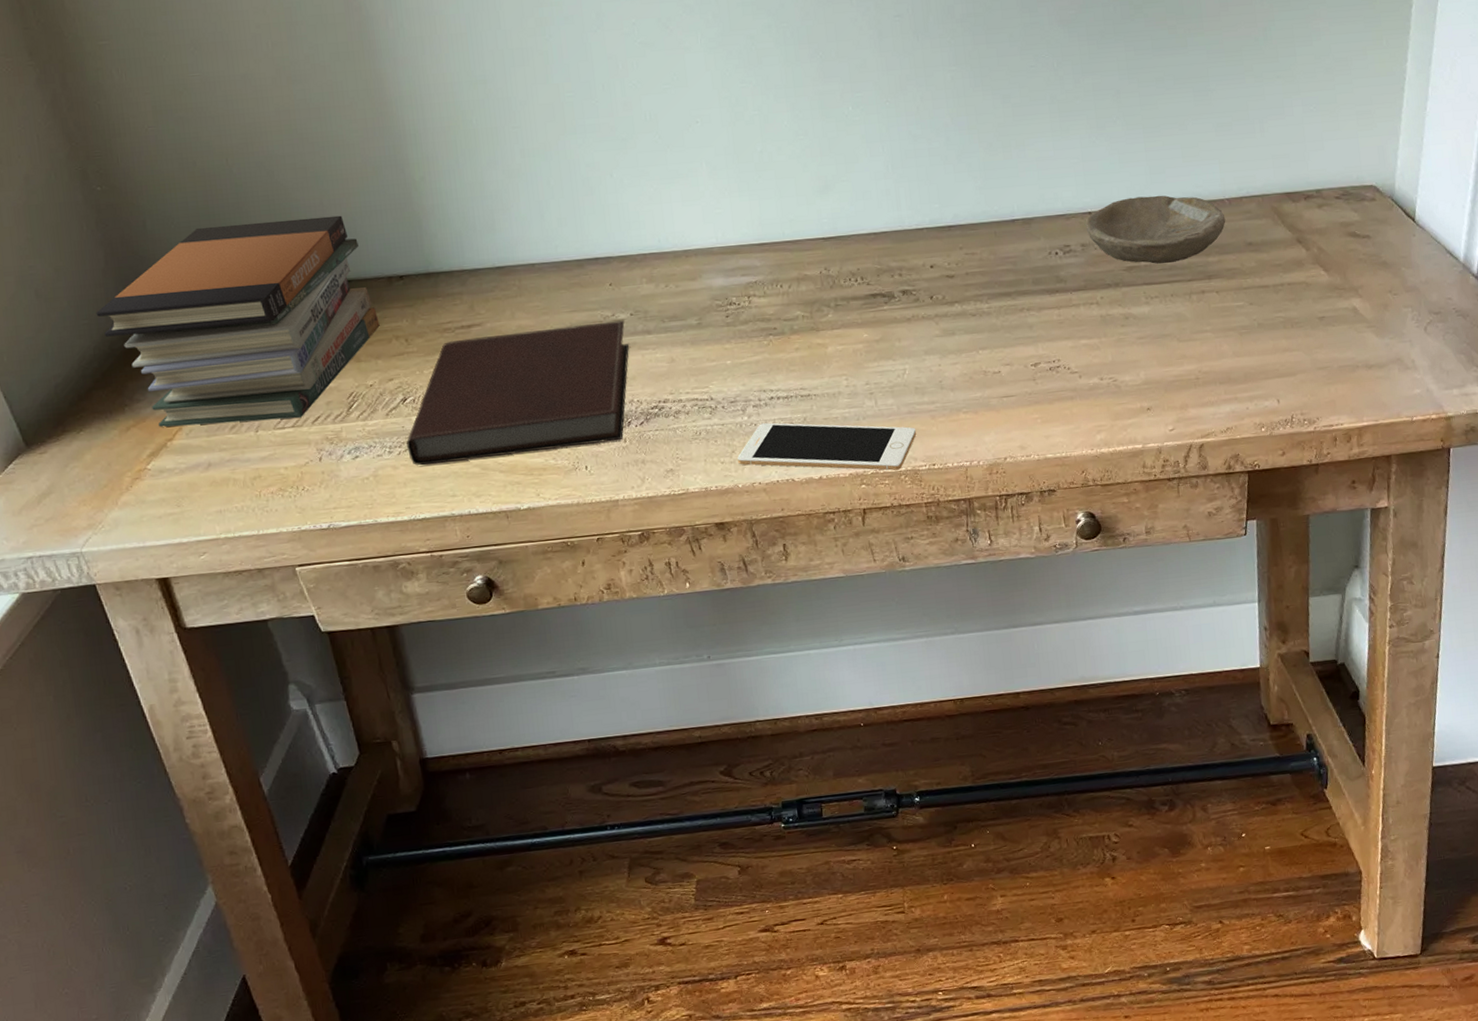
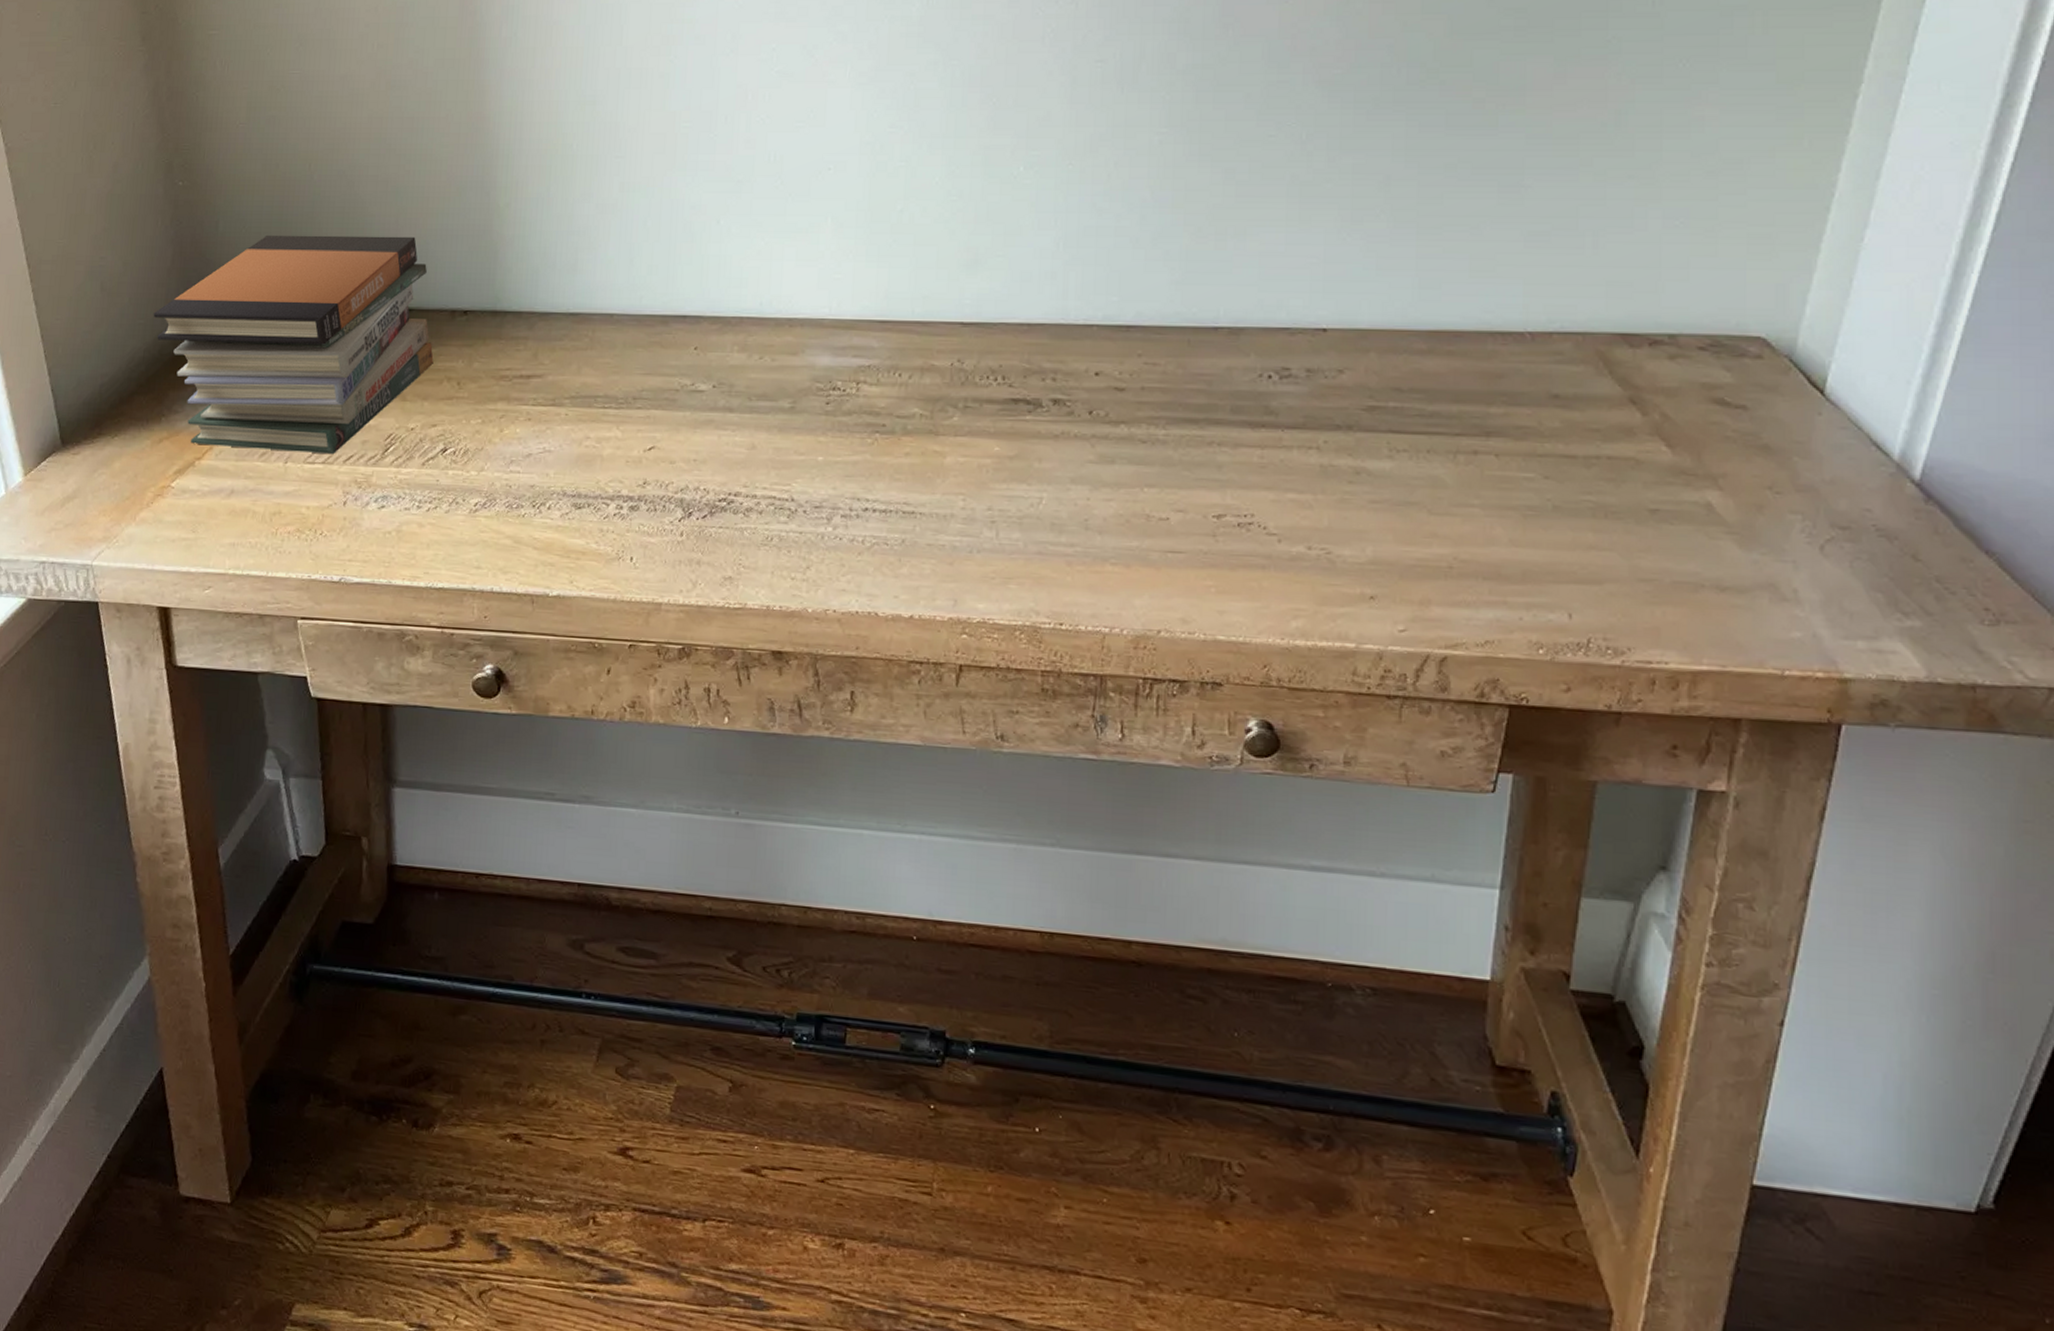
notebook: present [406,320,630,466] -> none [438,390,706,533]
cell phone: present [737,422,917,471] -> none [812,539,1045,623]
bowl: present [1085,195,1226,264] -> none [1316,316,1523,408]

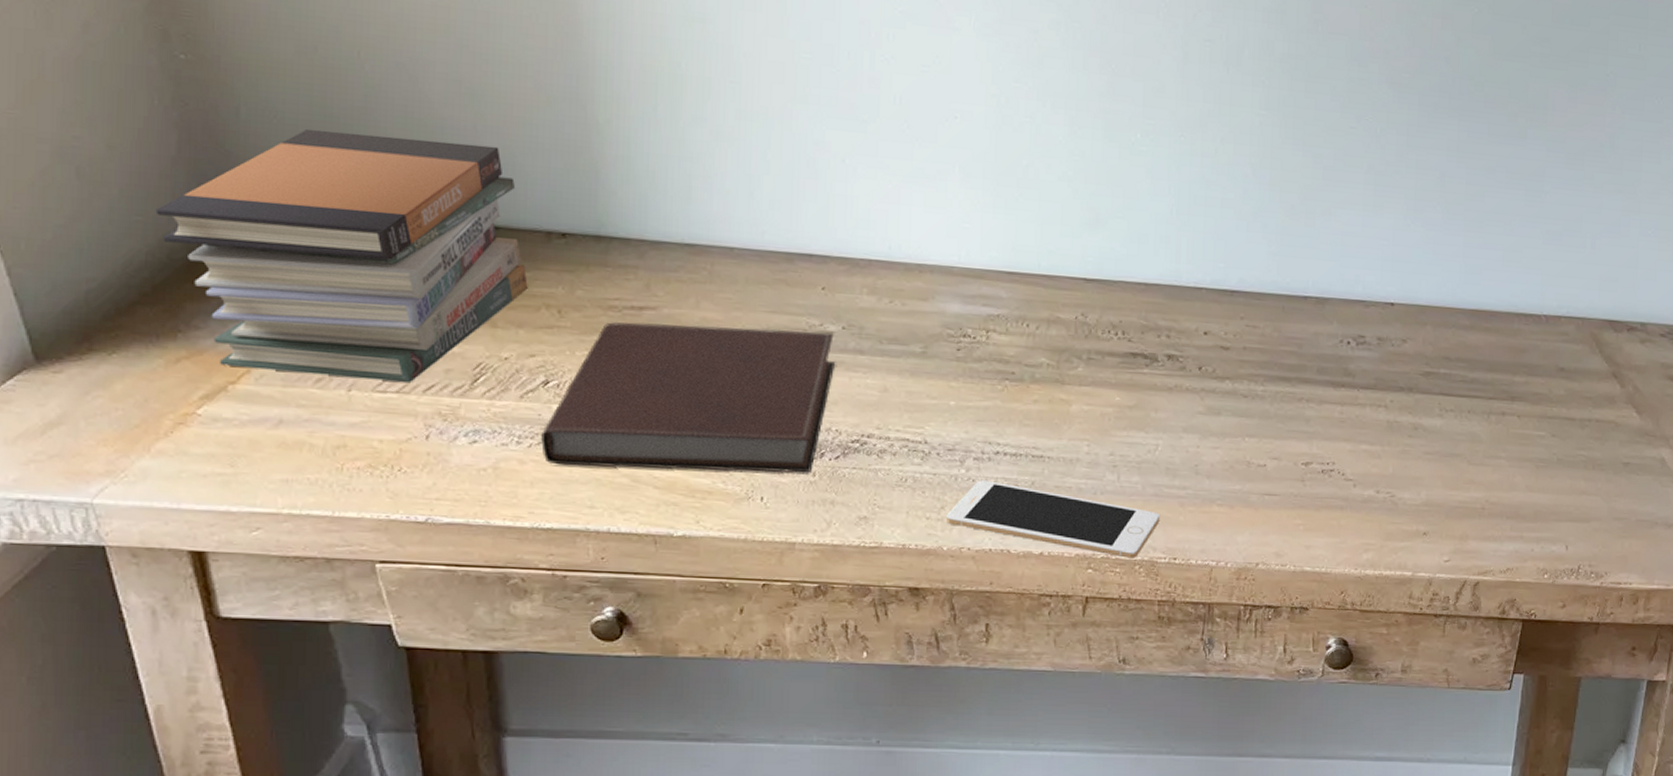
notebook: none [438,390,706,533] -> present [541,322,836,474]
cell phone: none [812,539,1045,623] -> present [946,480,1161,558]

